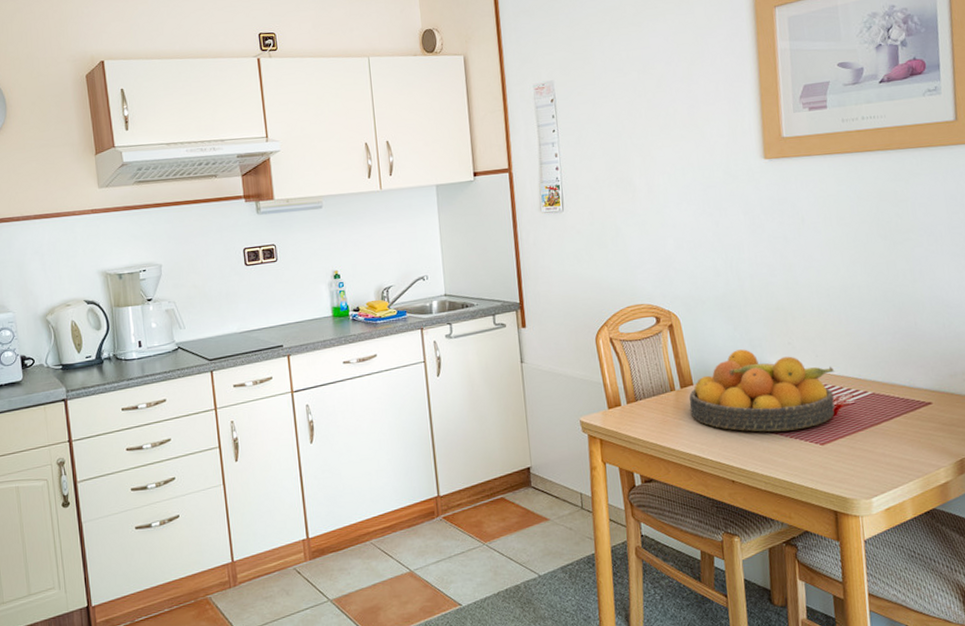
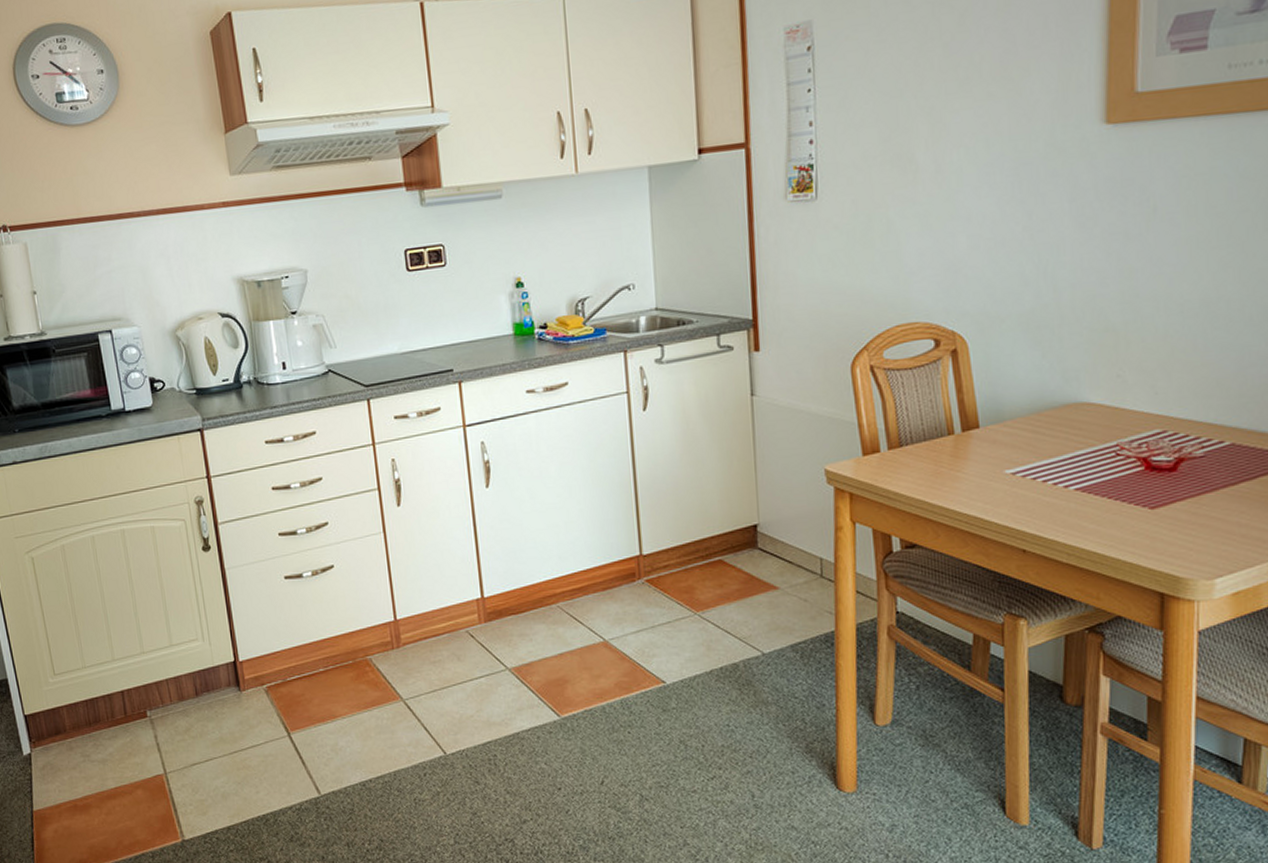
fruit bowl: present [689,349,835,432] -> none [972,382,1180,491]

